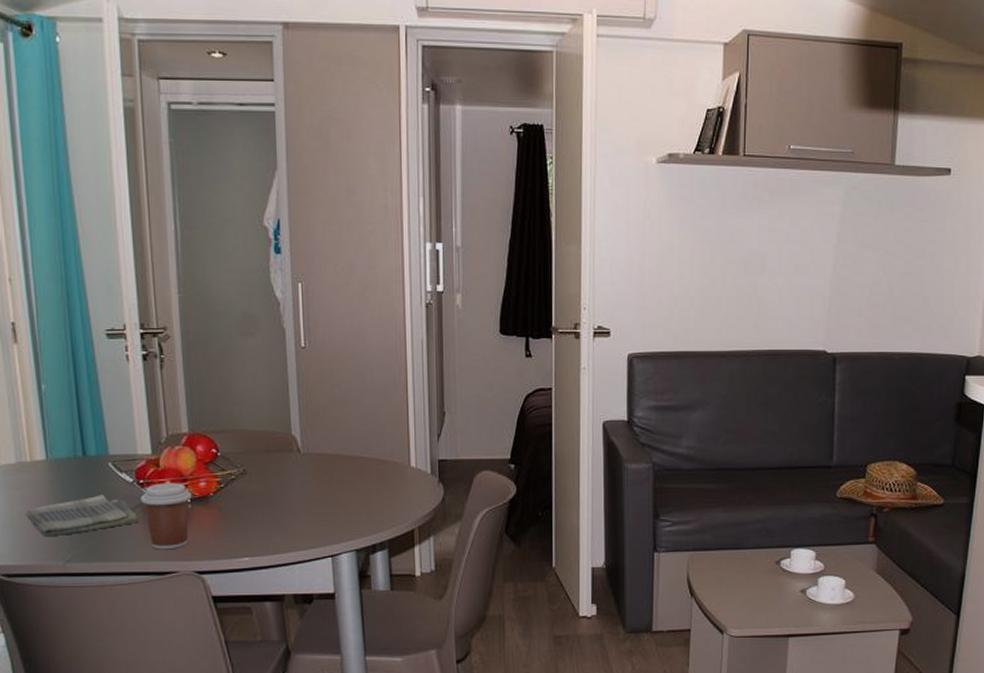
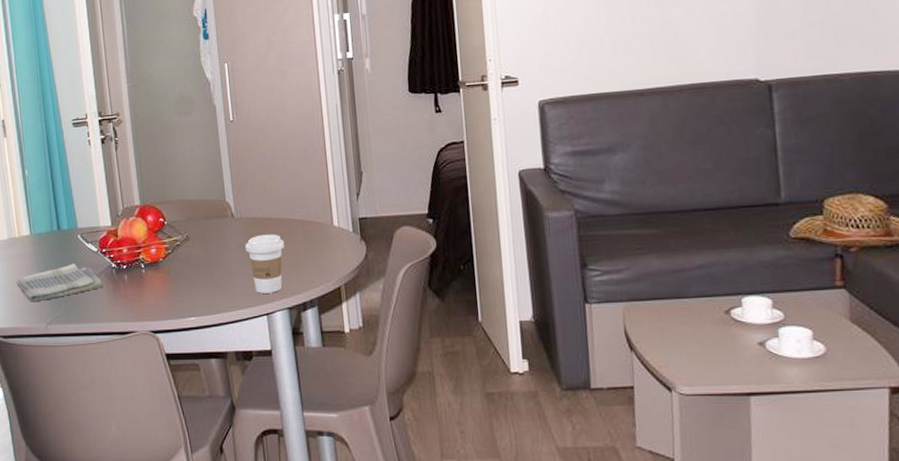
coffee cup: present [140,483,192,550] -> none [104,250,145,312]
coffee cup: none [311,472,356,534] -> present [245,234,285,294]

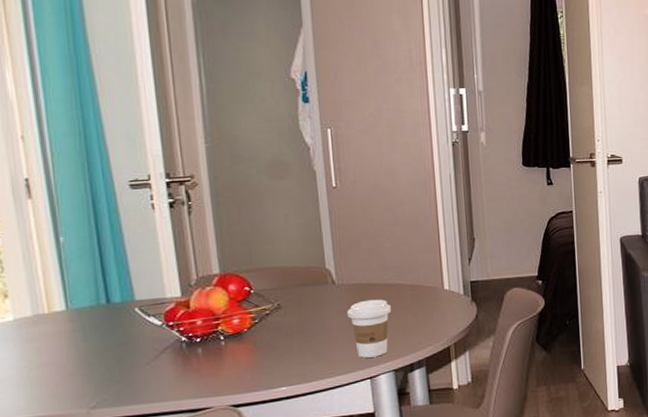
dish towel: present [16,263,102,302] -> none [44,339,168,386]

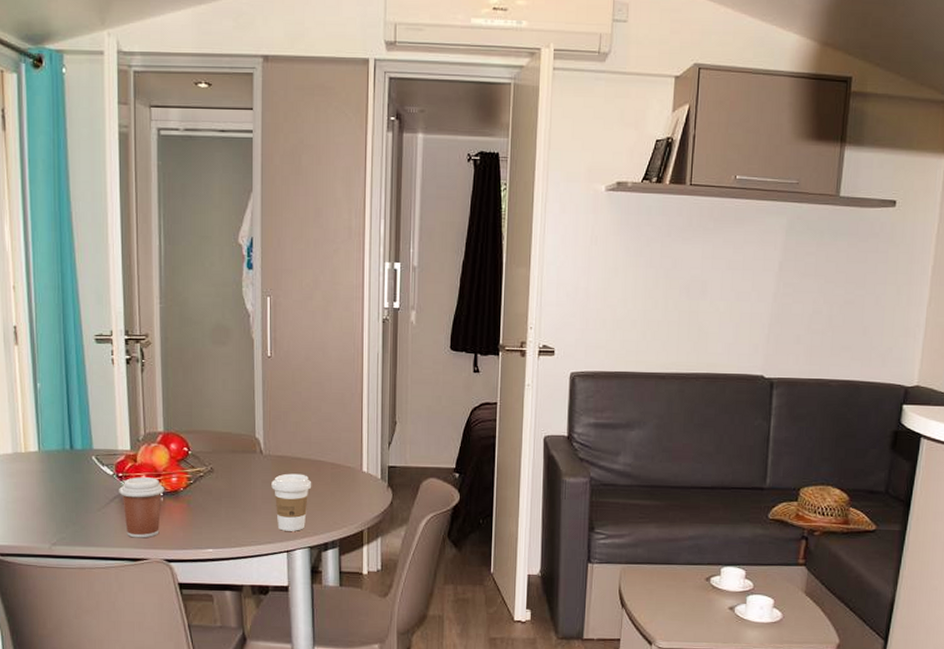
coffee cup: none [170,322,225,388] -> present [119,477,164,538]

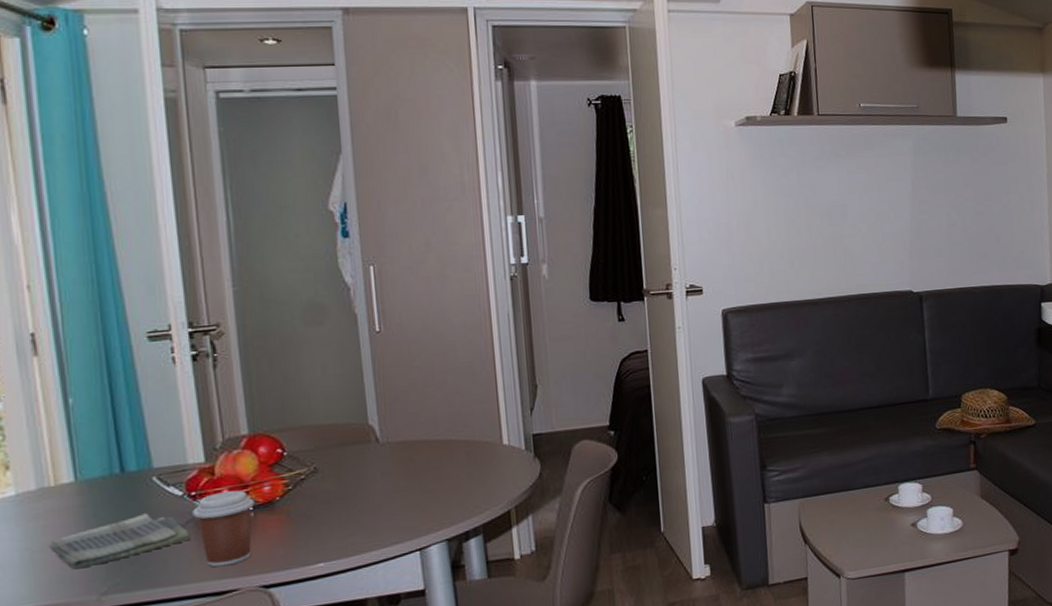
dish towel: none [19,485,115,521] -> present [49,513,189,570]
coffee cup: present [271,473,312,531] -> none [393,458,444,527]

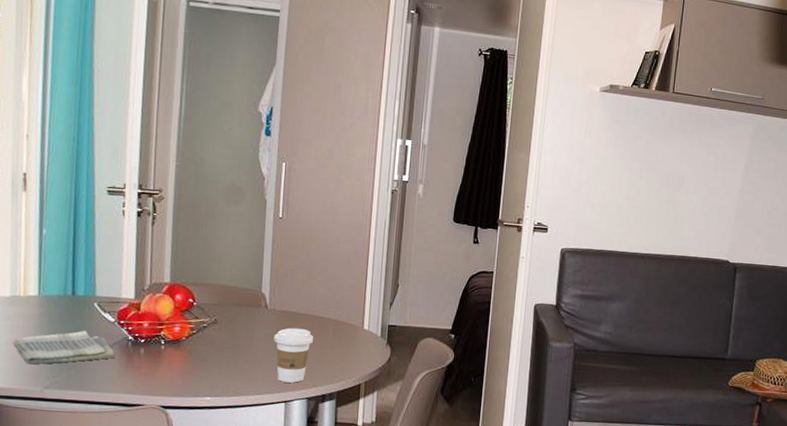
coffee cup: present [192,490,255,568] -> none [119,325,166,385]
coffee cup: none [393,458,444,527] -> present [274,327,314,383]

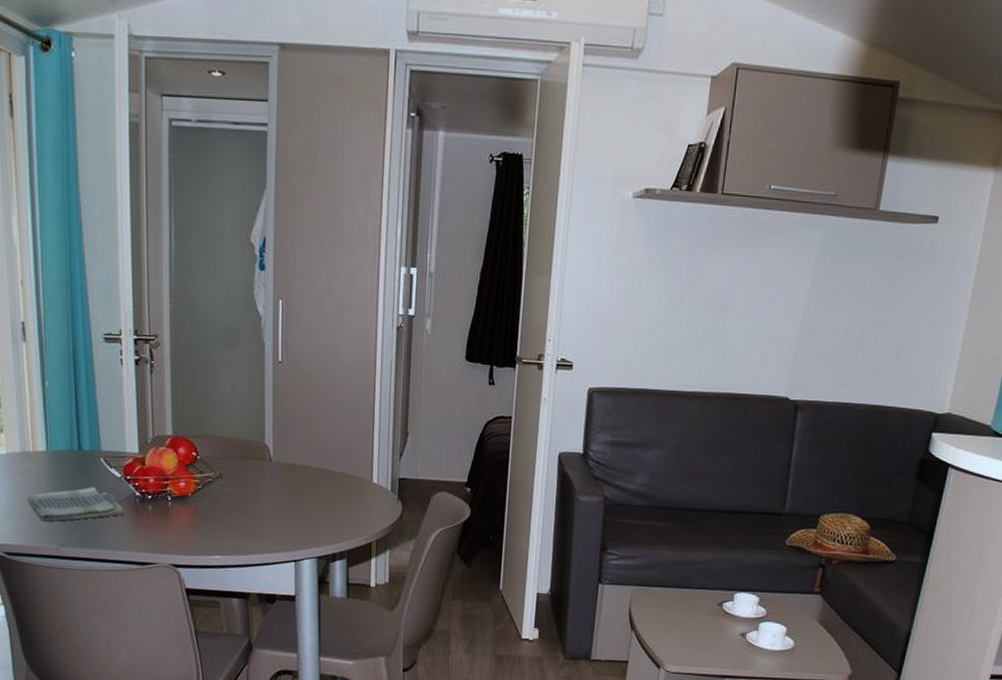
coffee cup: present [274,327,314,383] -> none [280,482,321,541]

